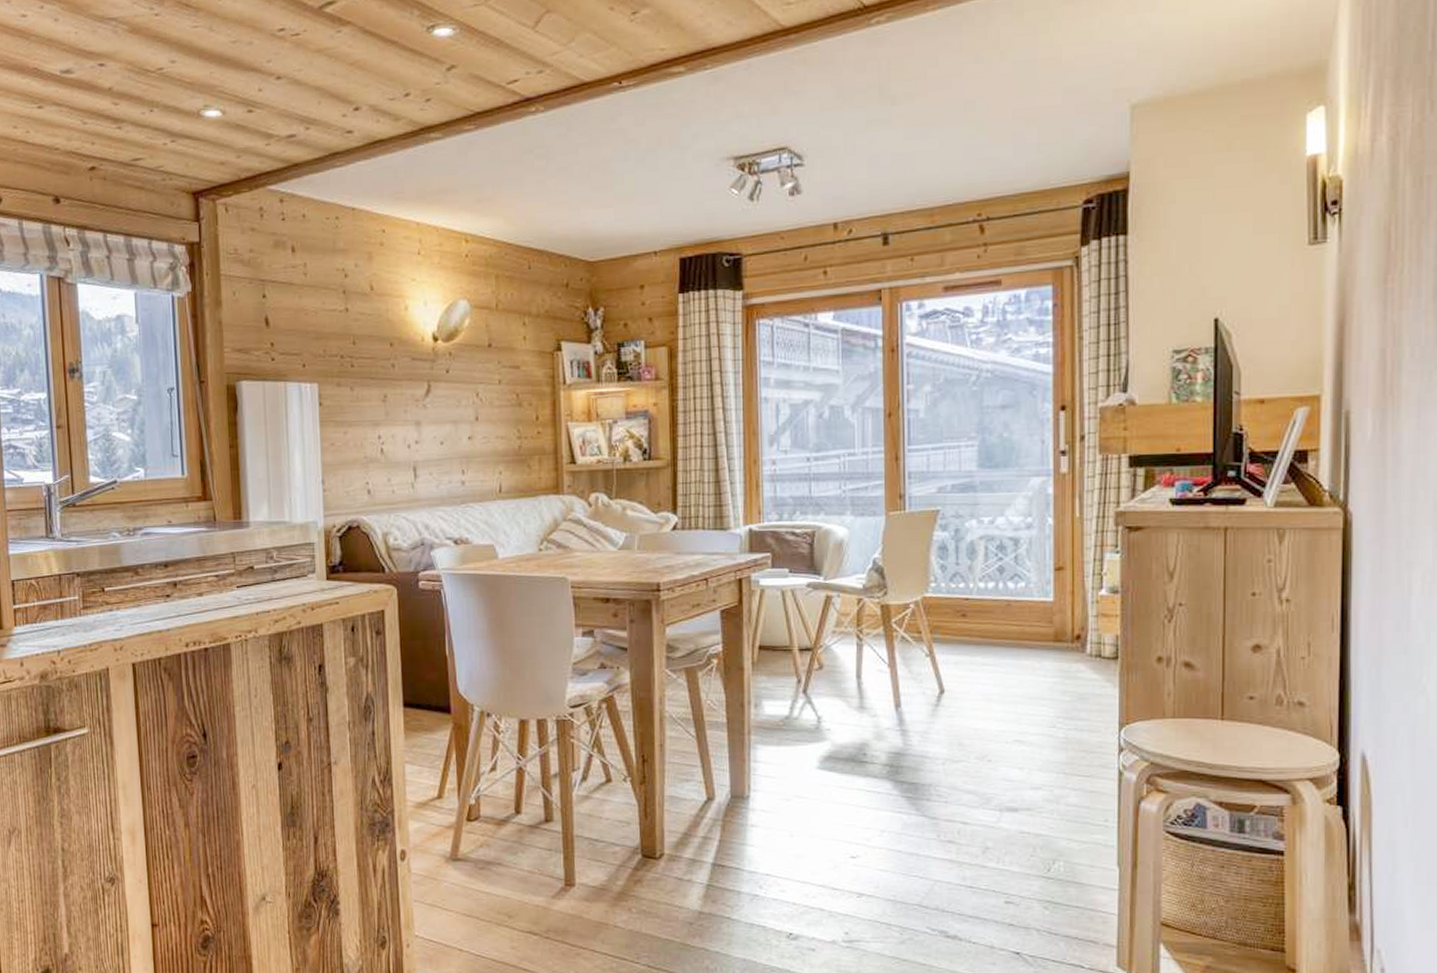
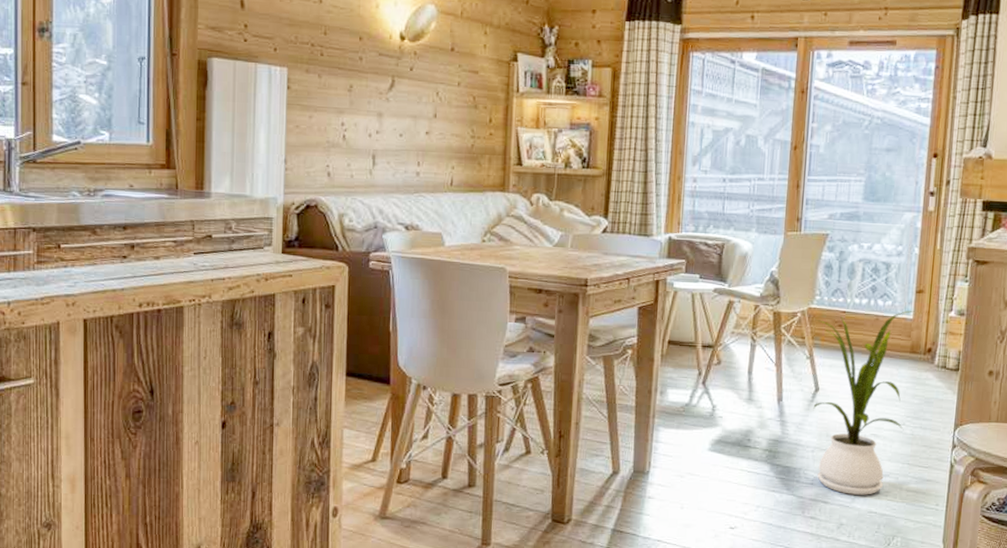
house plant: none [933,592,1055,813] -> present [813,311,914,495]

